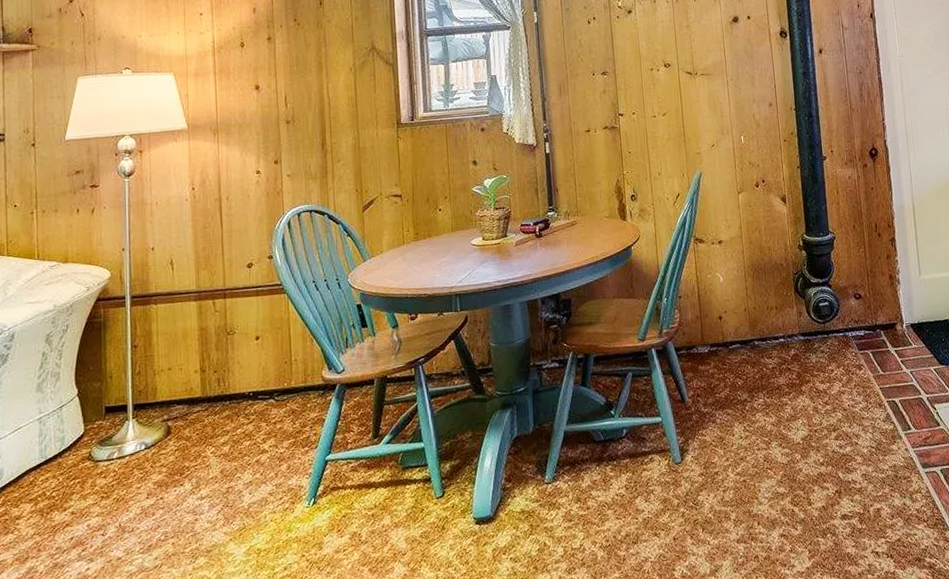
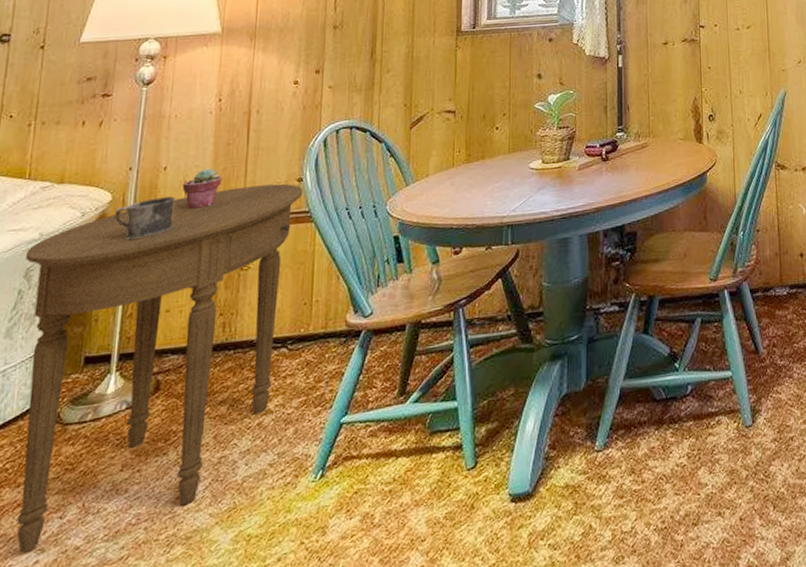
side table: none [45,260,274,563] -> present [17,183,303,554]
mug: none [115,272,167,311] -> present [114,196,175,241]
potted succulent: none [170,249,203,283] -> present [183,169,223,209]

